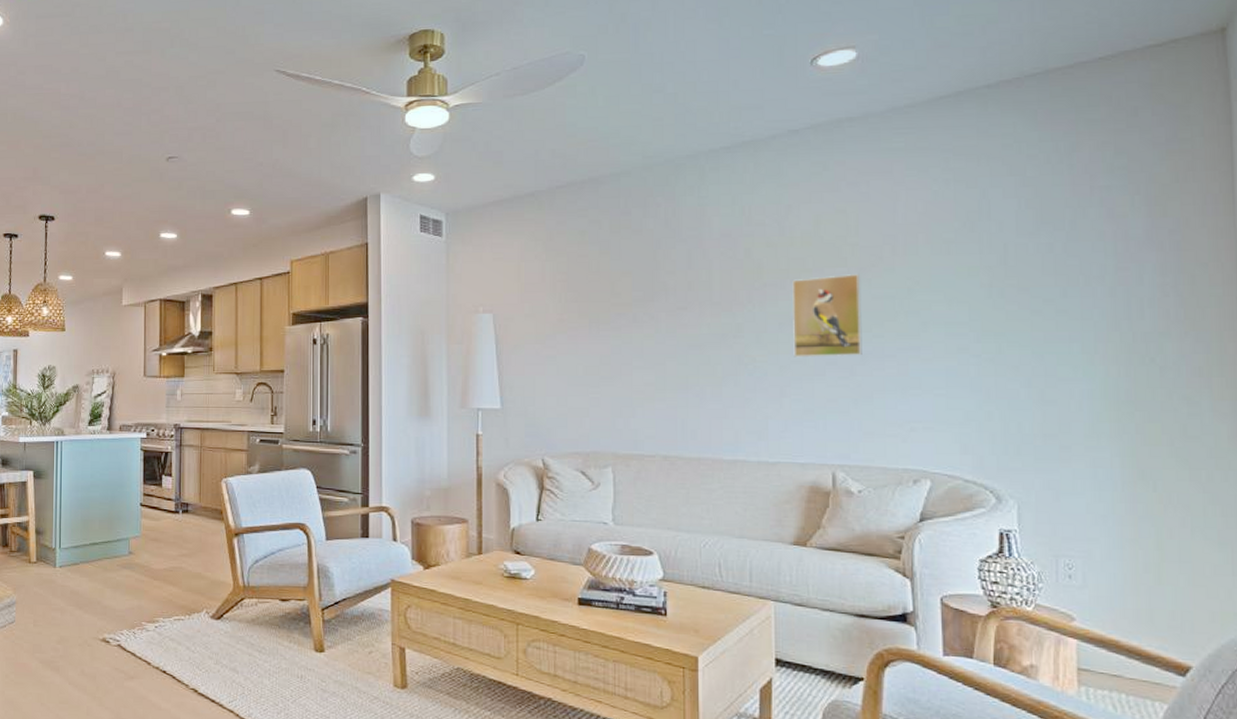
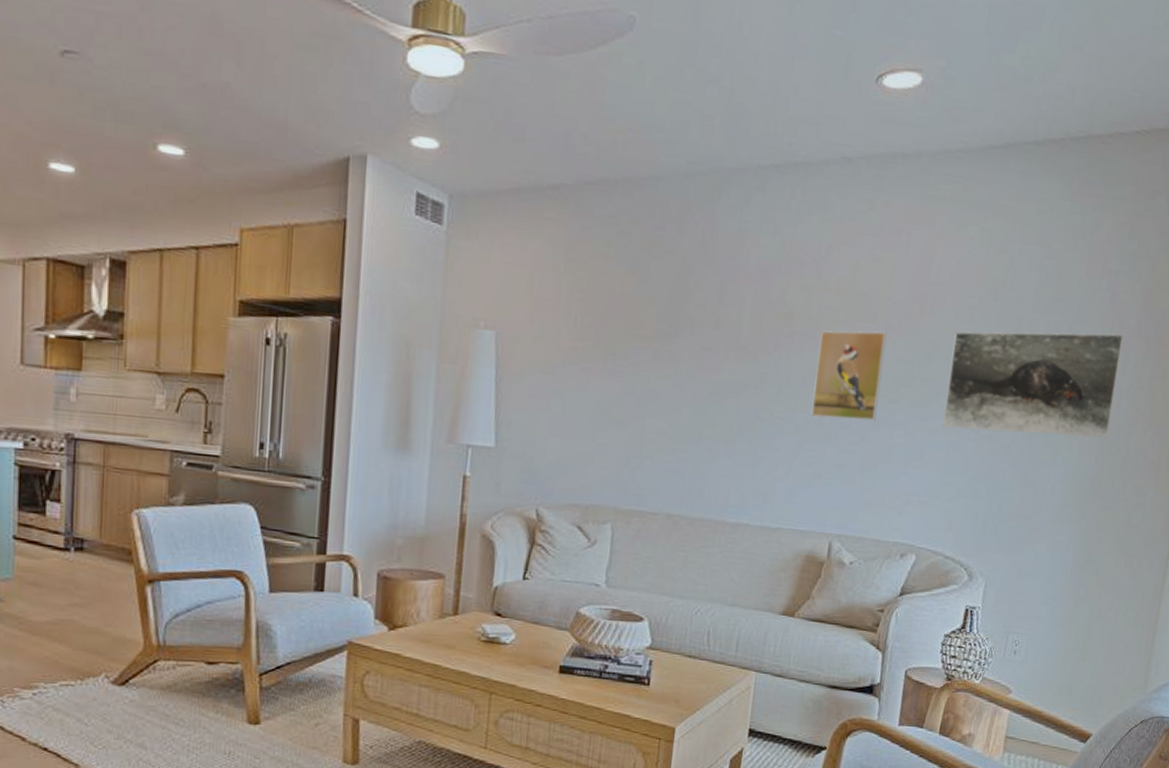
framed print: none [934,245,1136,355] -> present [943,331,1124,438]

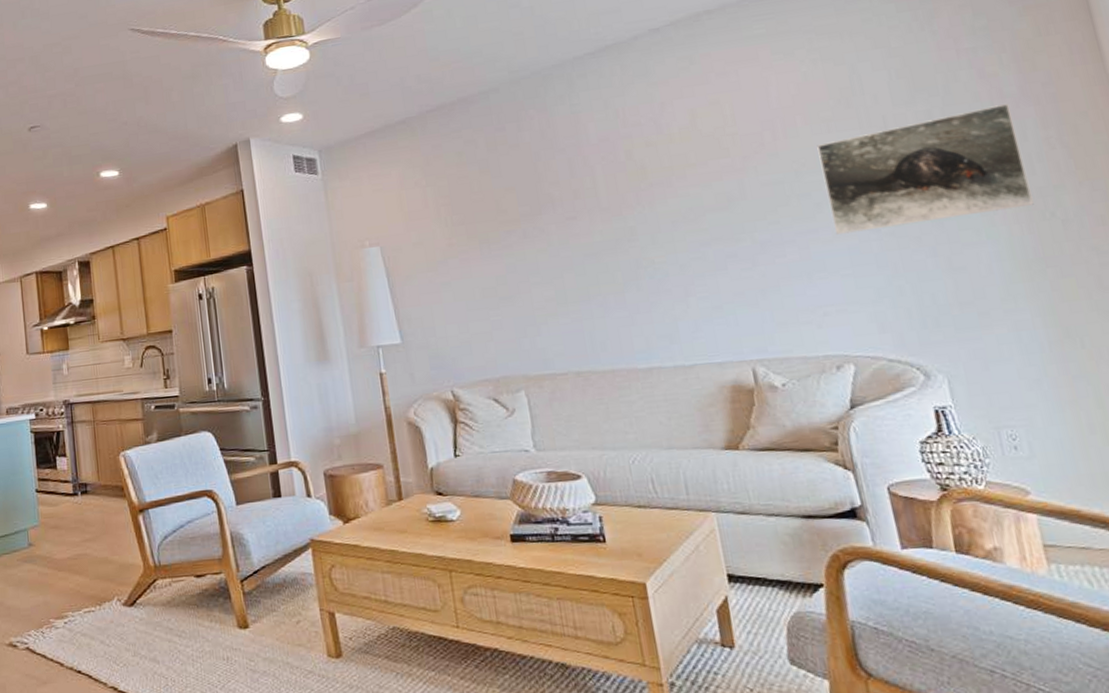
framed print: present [810,330,886,421] -> none [678,163,761,255]

